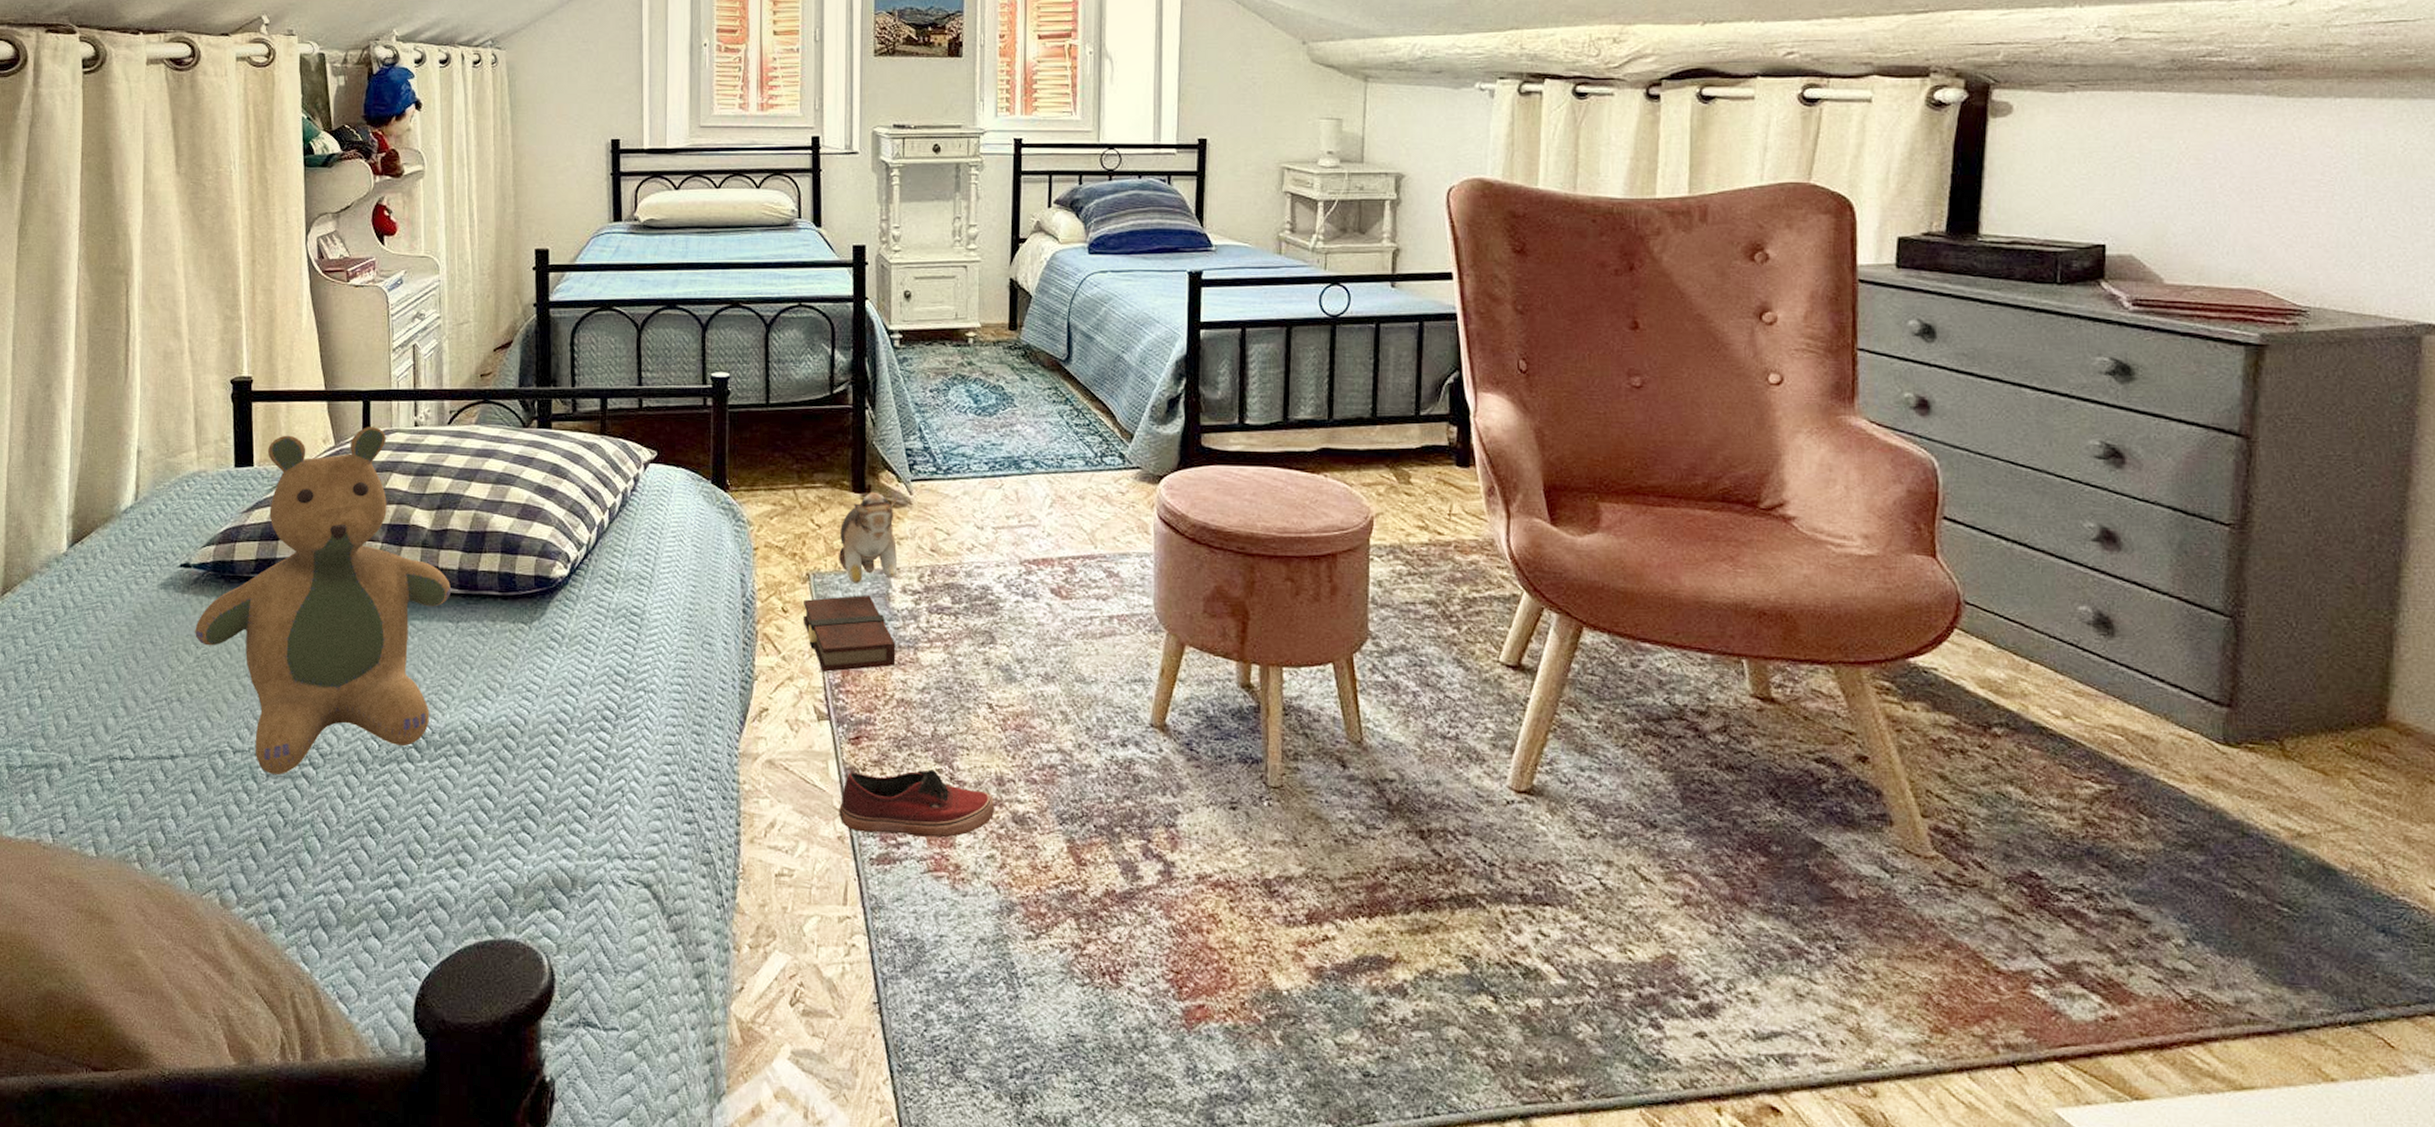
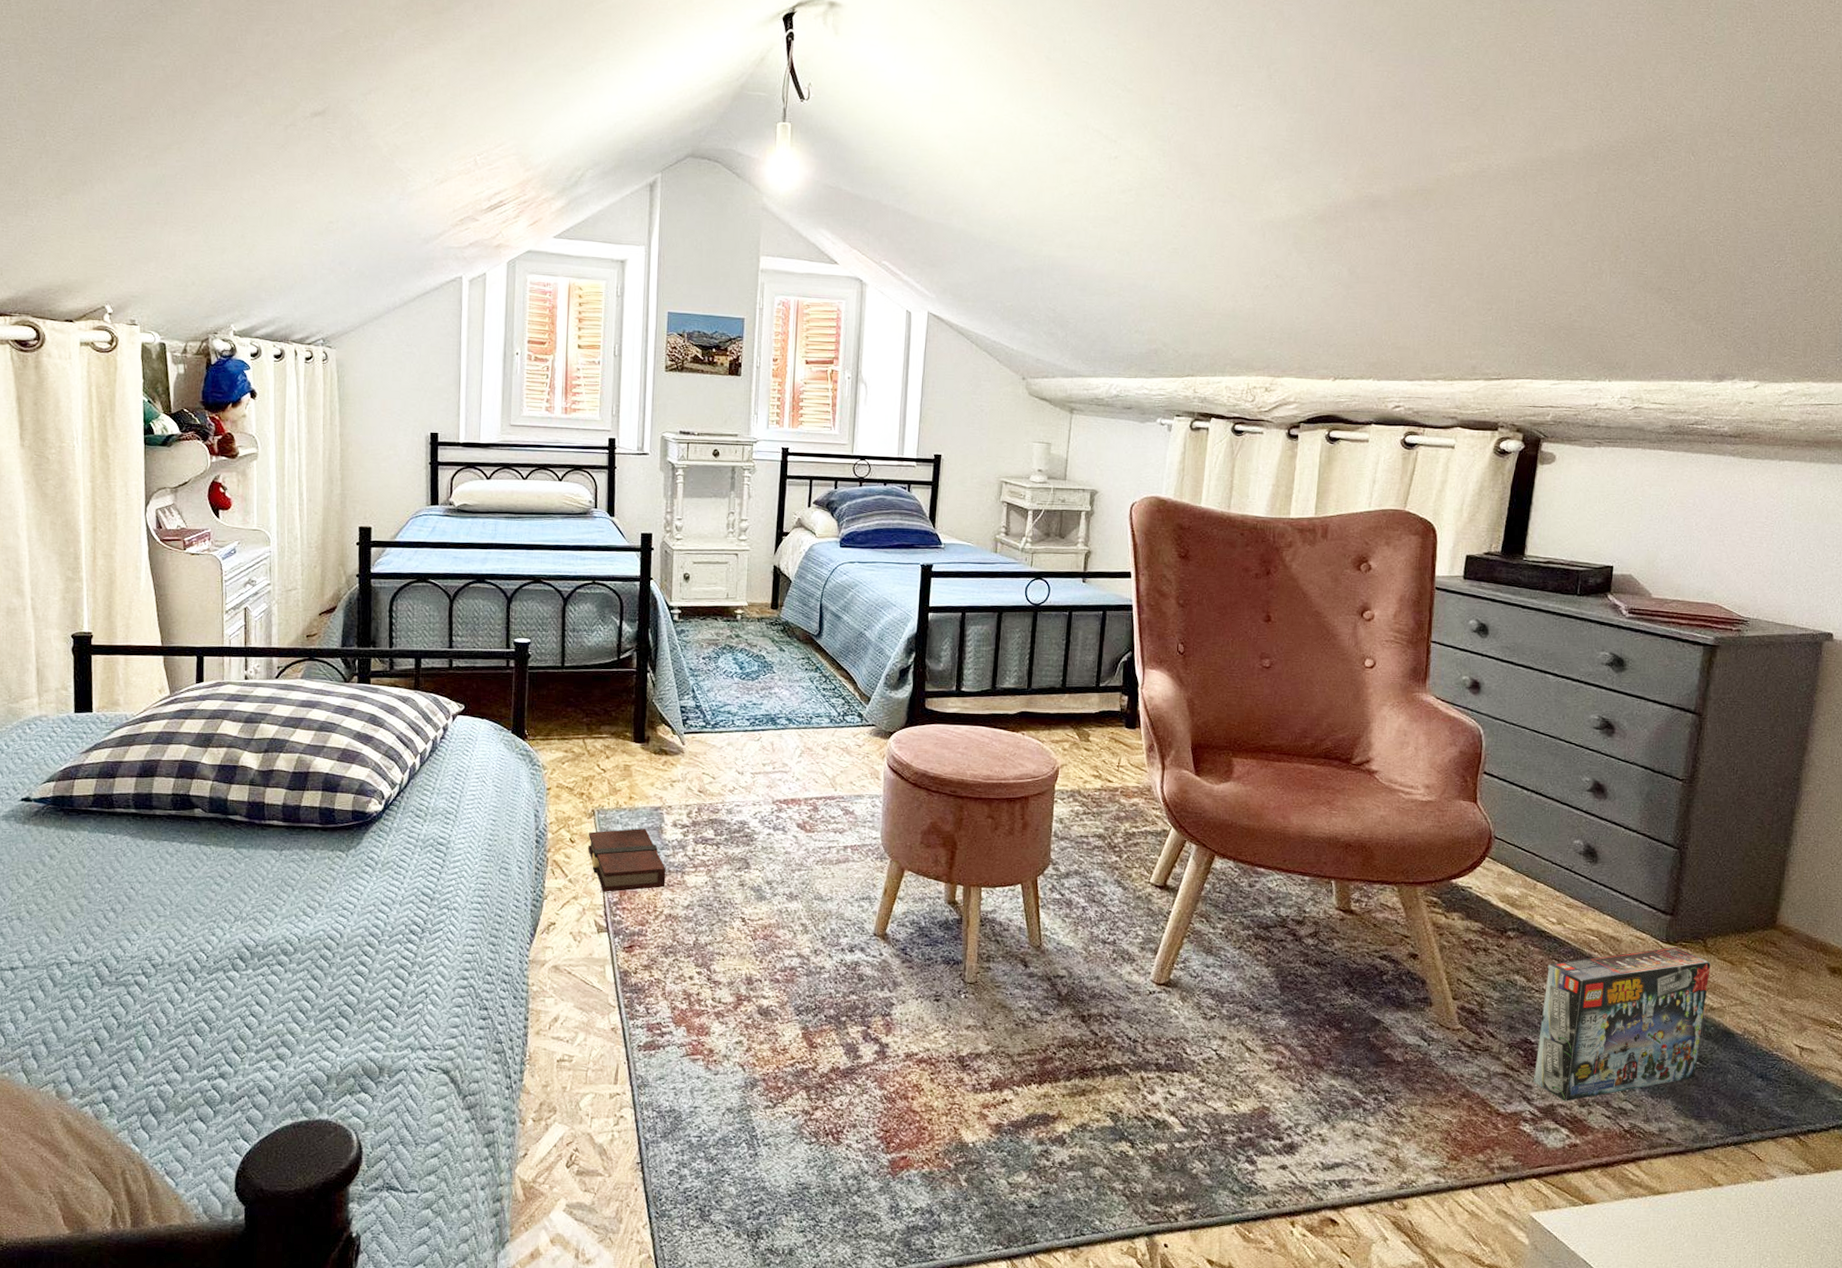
teddy bear: present [195,427,451,775] -> none [35,679,275,983]
plush toy: present [839,491,898,583] -> none [620,742,673,818]
shoe: present [839,769,995,838] -> none [613,972,744,1028]
box: none [2044,750,2293,958] -> present [1533,947,1711,1101]

